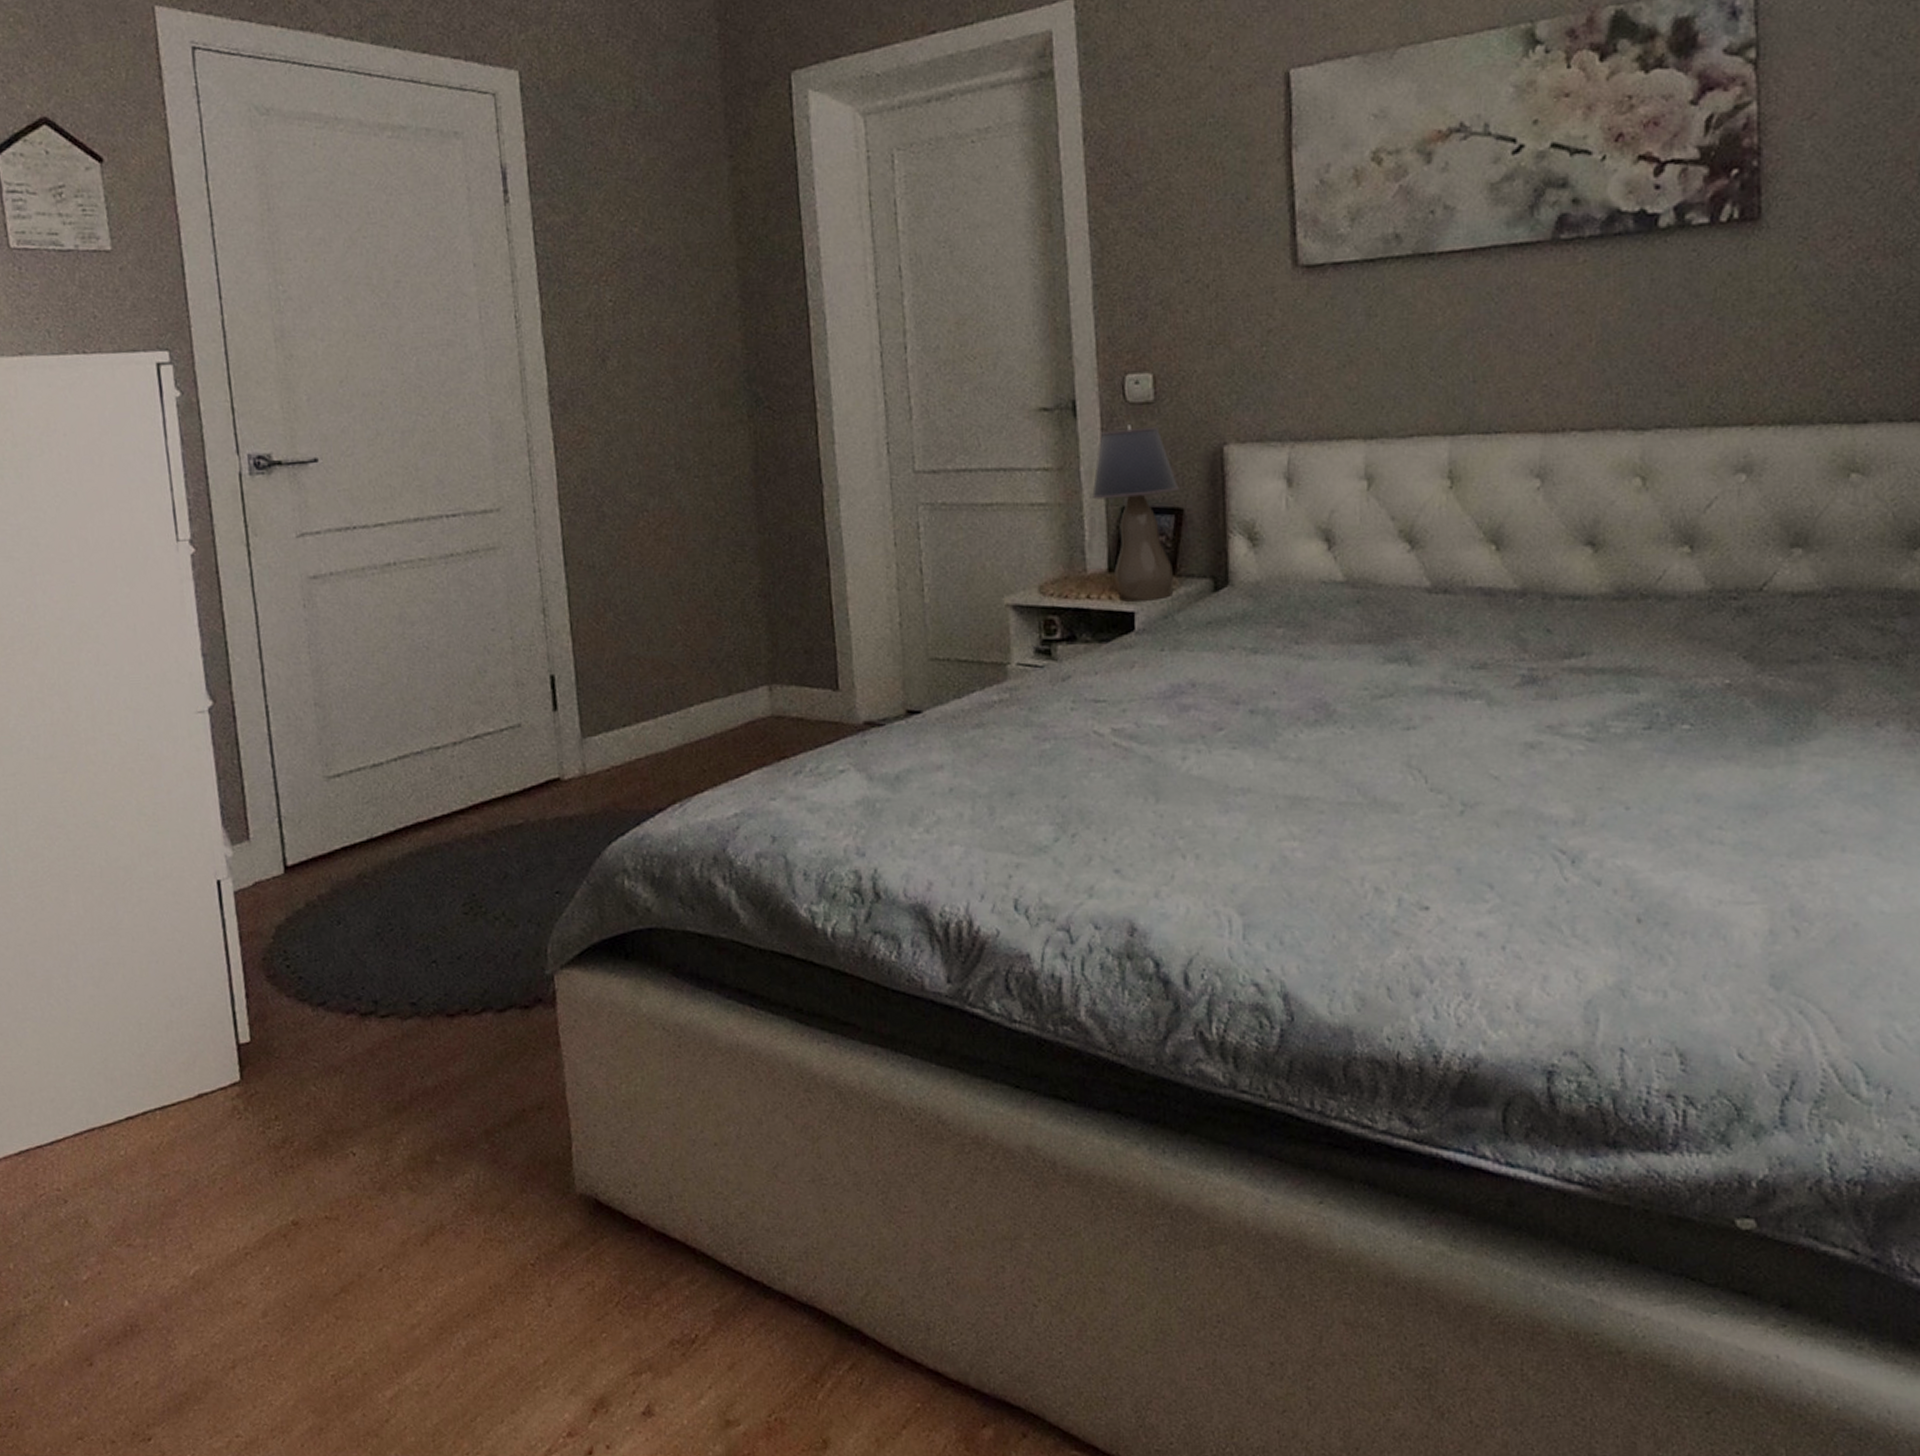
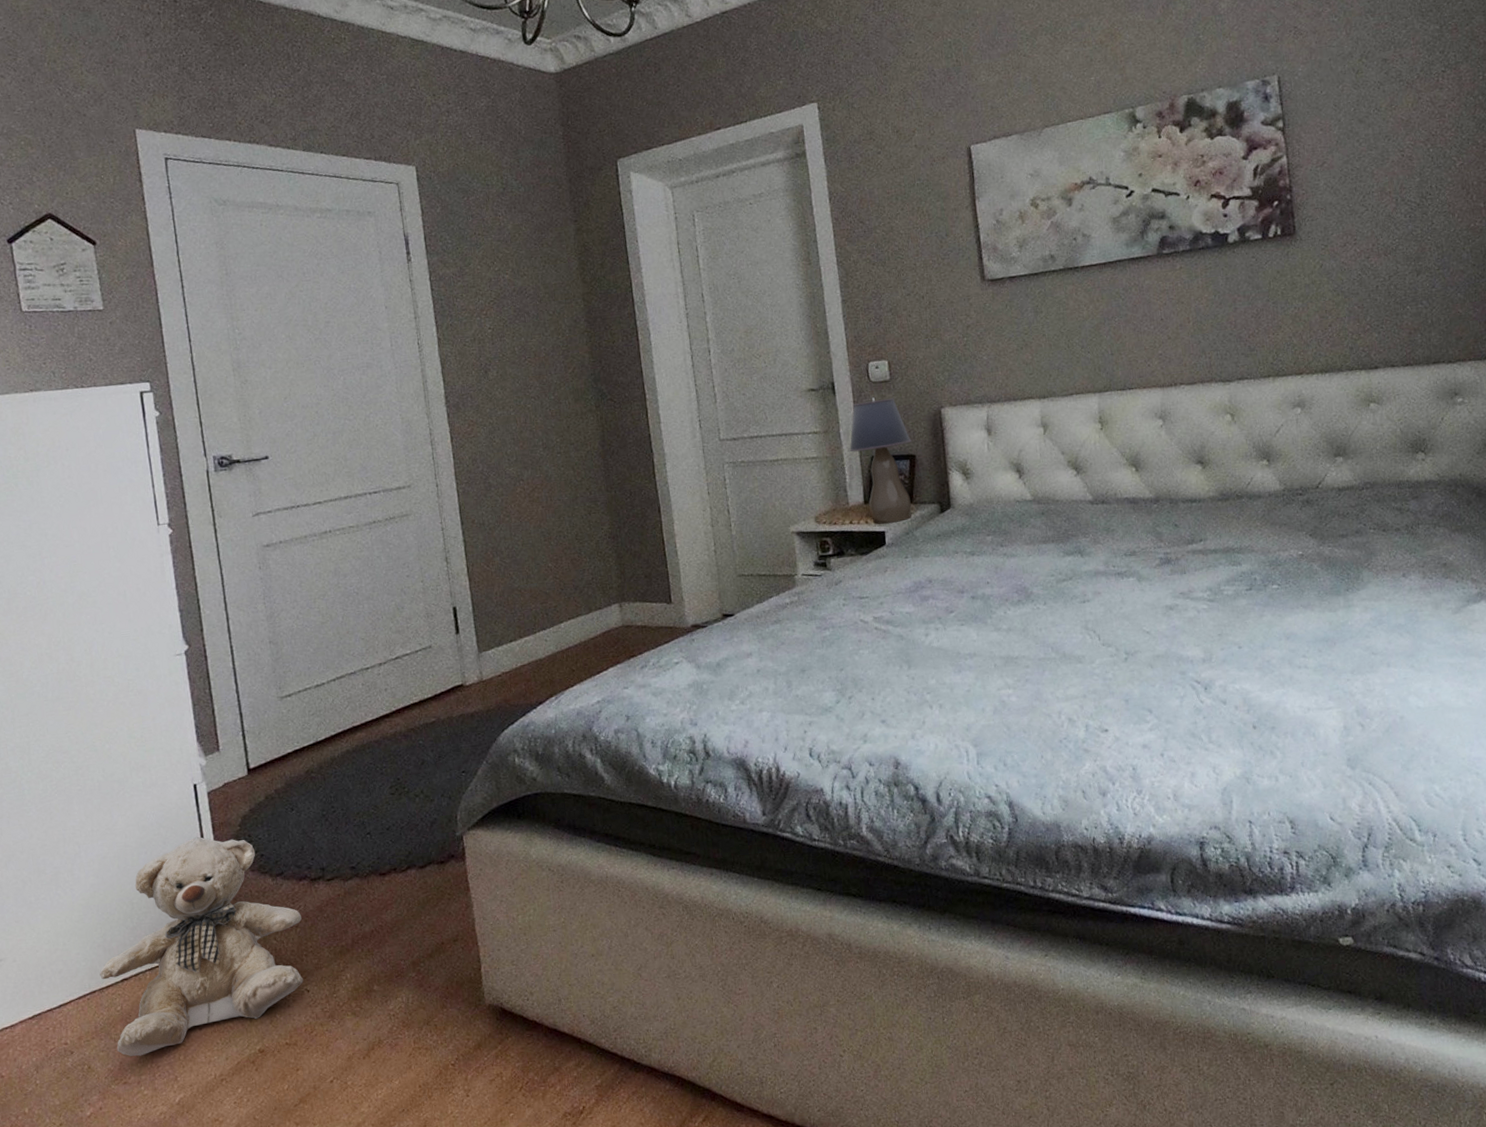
teddy bear: none [99,948,349,1214] -> present [99,837,304,1057]

